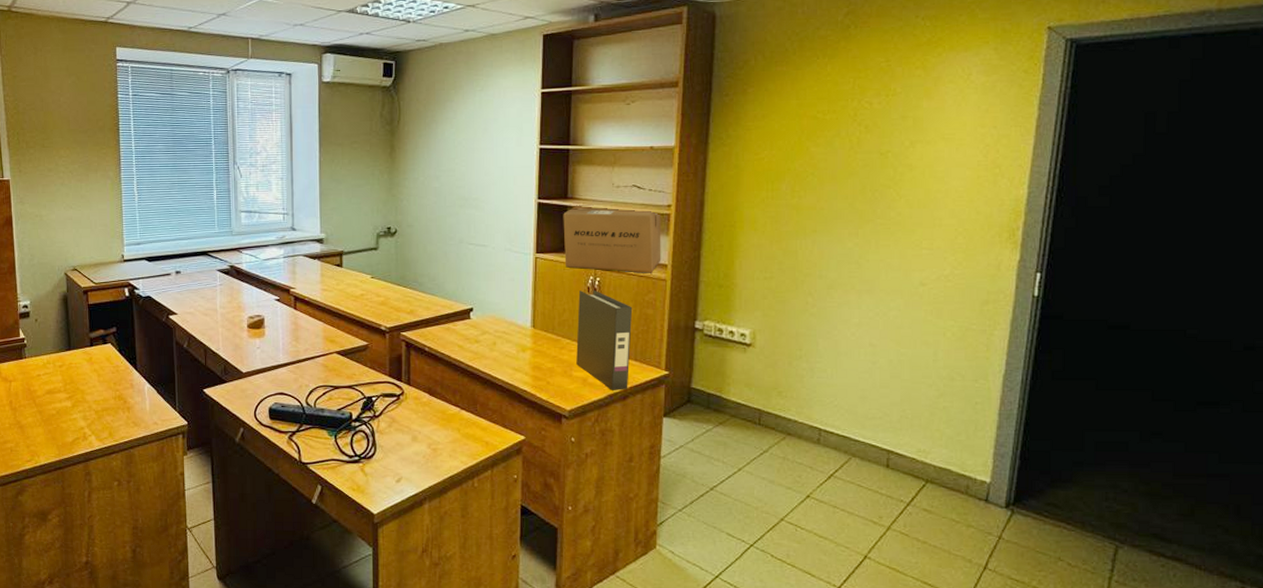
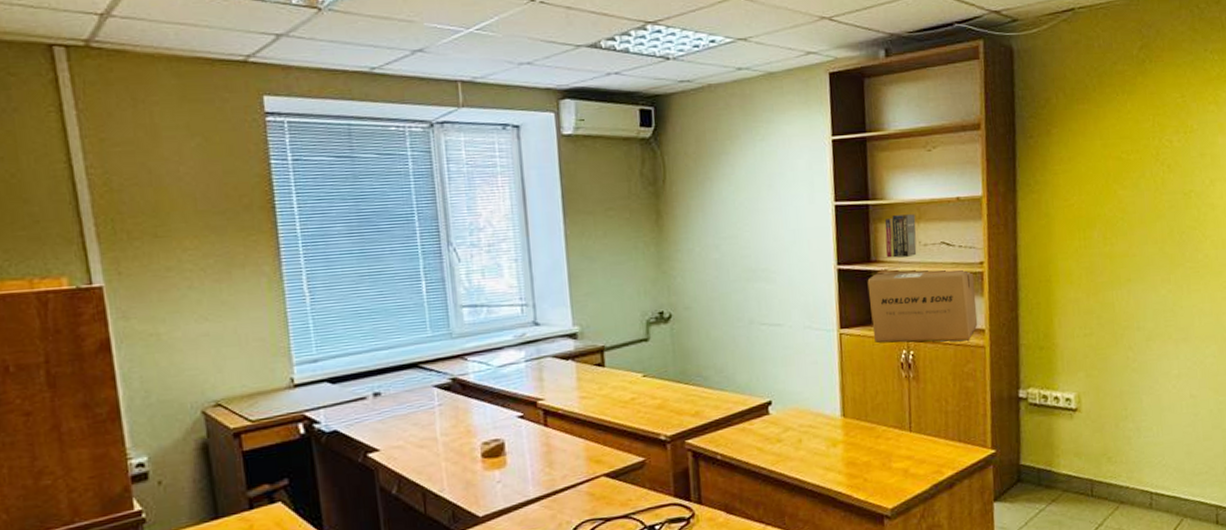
binder: present [576,289,633,390] -> none [891,365,954,479]
books: none [581,159,611,196] -> present [884,214,917,258]

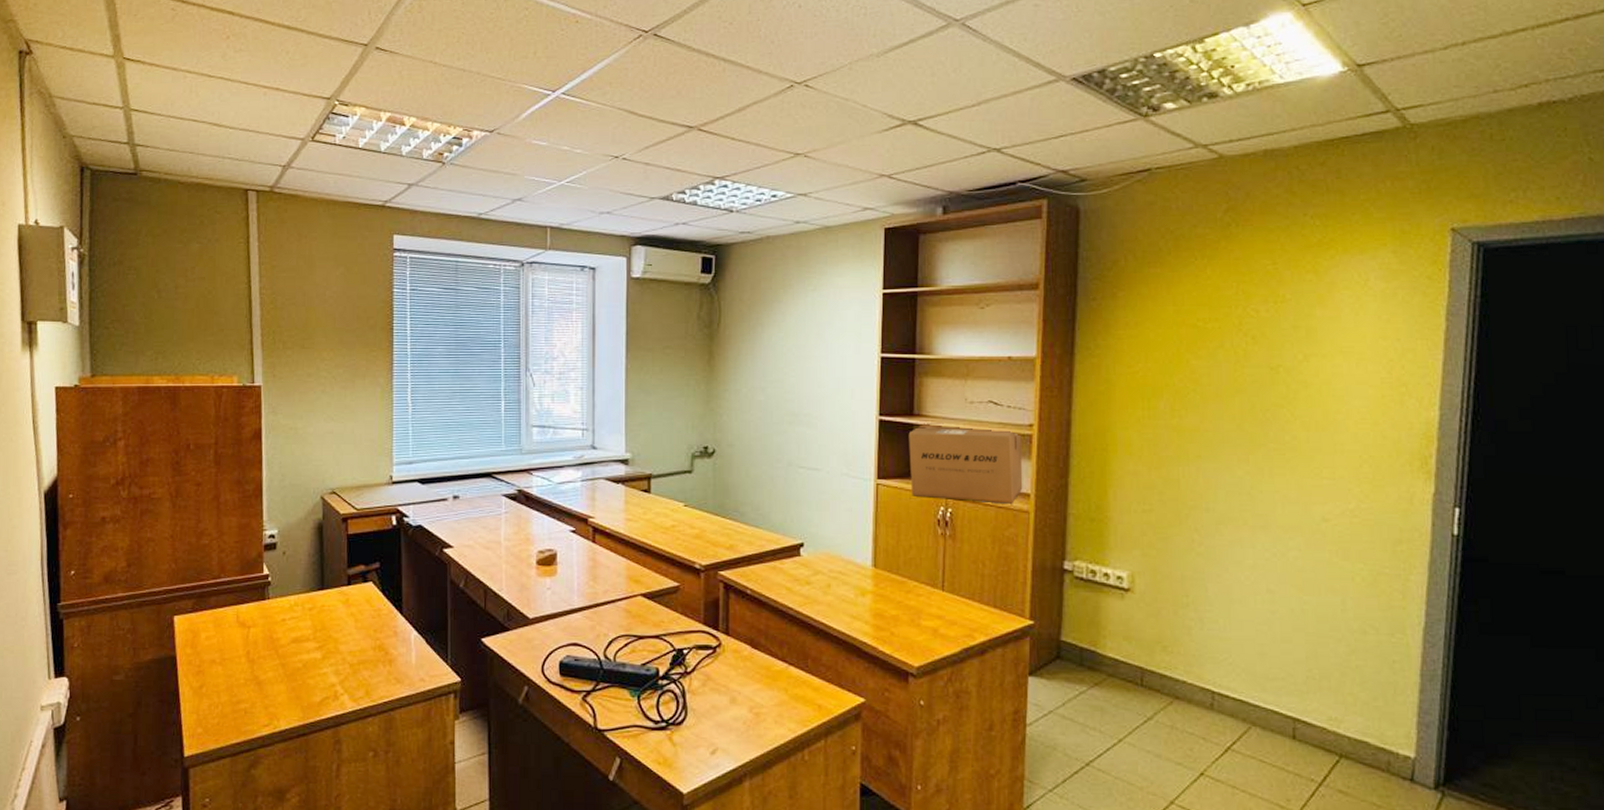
books: present [884,214,917,258] -> none [929,371,963,413]

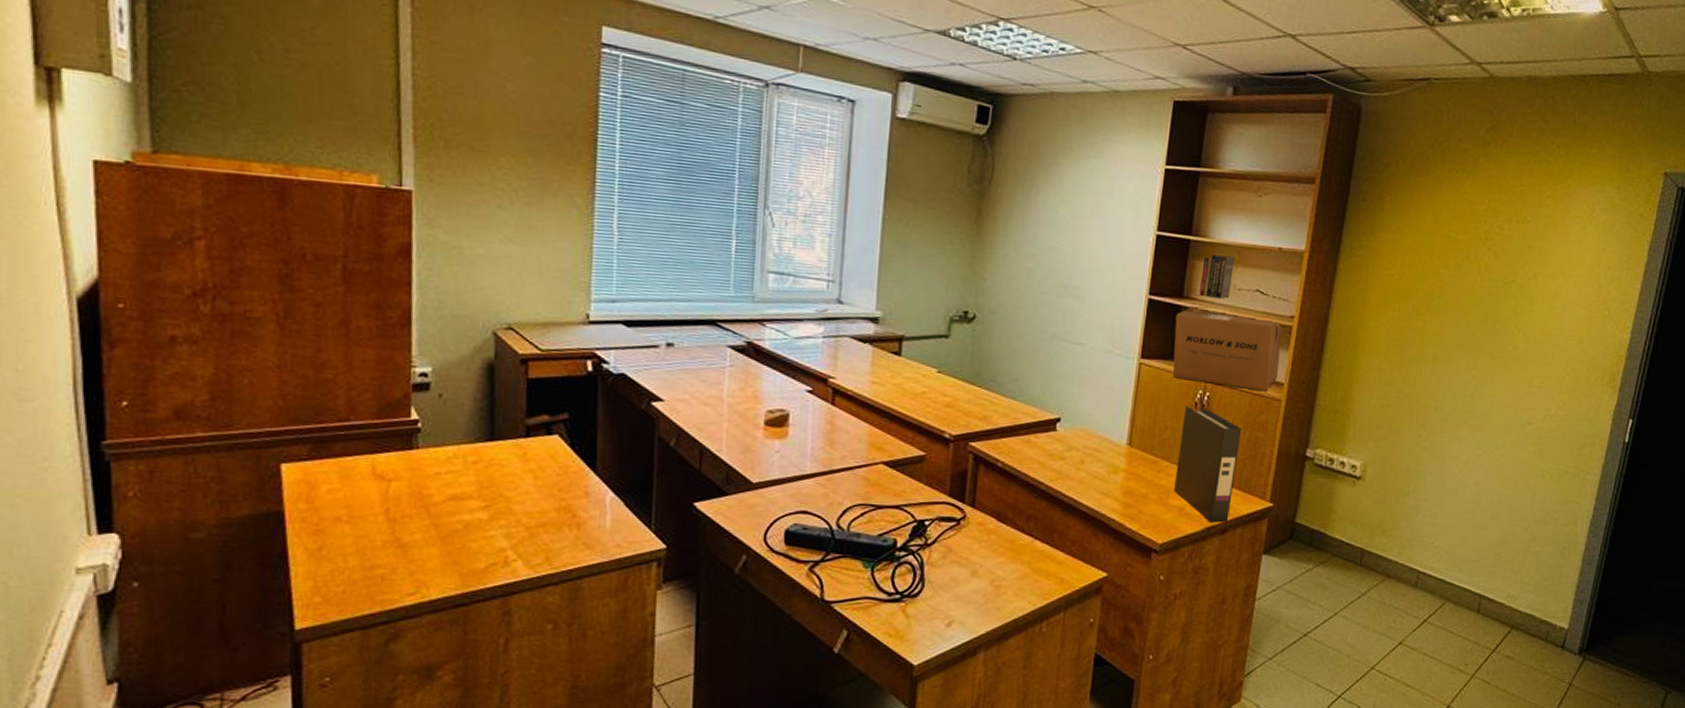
binder: none [925,522,991,643] -> present [1174,405,1242,523]
books: none [929,371,963,413] -> present [1198,255,1235,299]

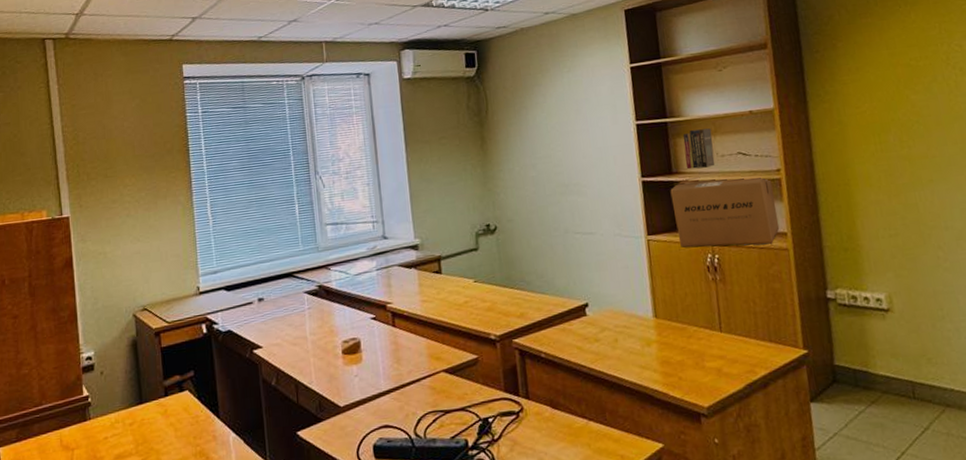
binder: present [1174,405,1242,523] -> none [699,268,768,379]

